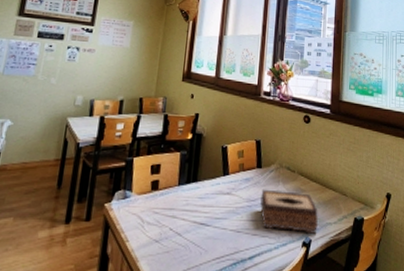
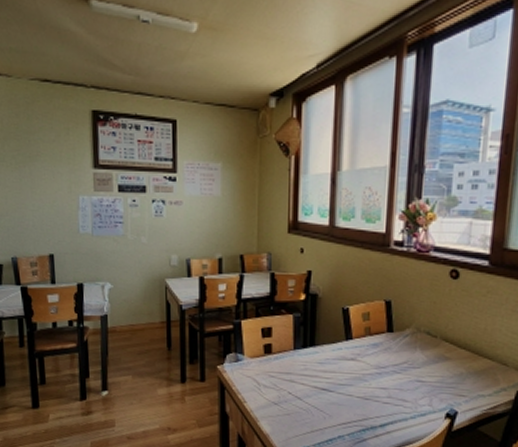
tissue box: present [260,189,318,234] -> none [392,355,468,406]

